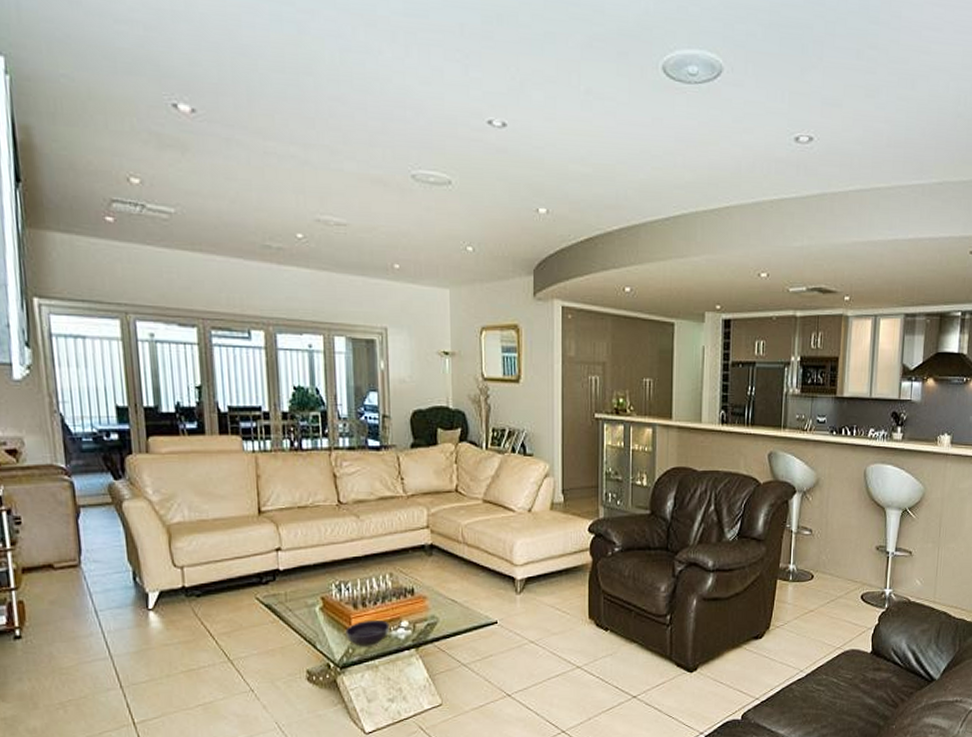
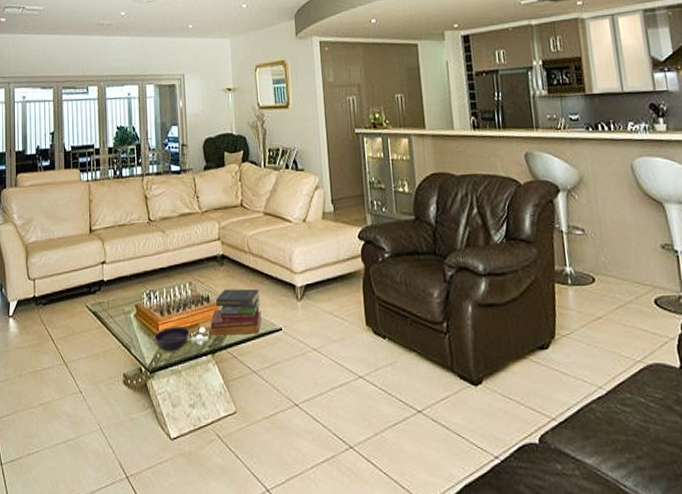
books: none [414,581,475,630] -> present [210,288,262,336]

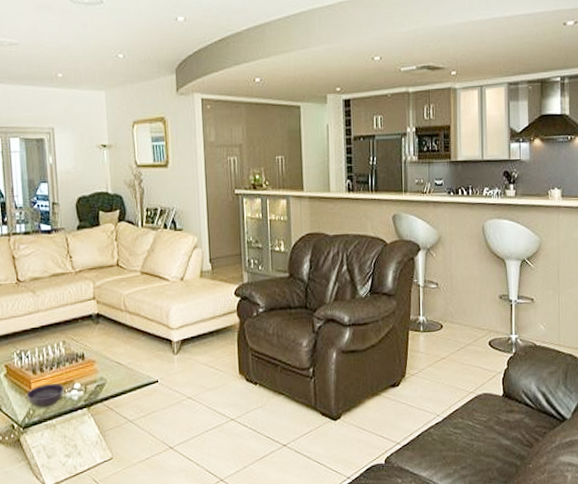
books: present [210,288,262,336] -> none [85,345,138,391]

